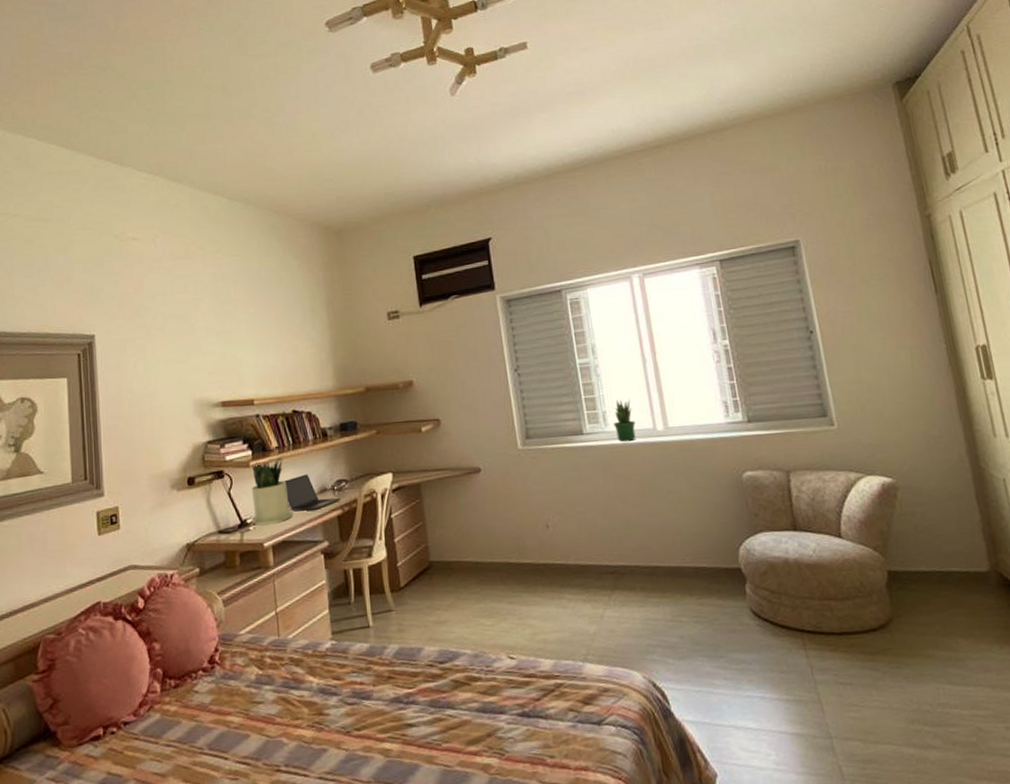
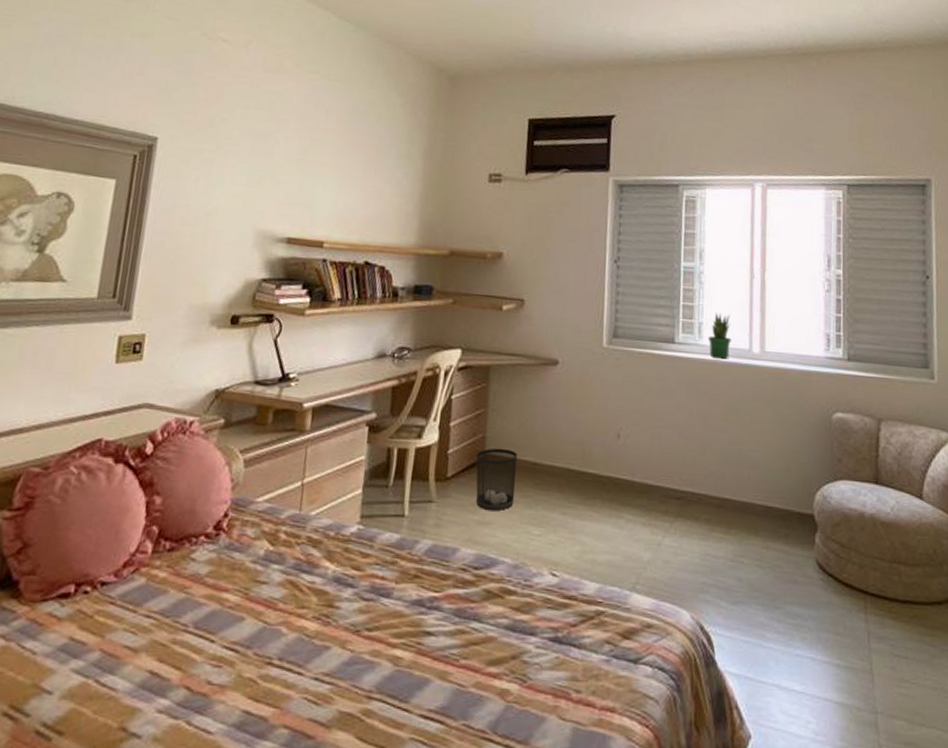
planter: present [251,458,294,526] -> none [294,311,344,384]
laptop: present [284,474,340,512] -> none [339,334,399,376]
waste bin: none [422,553,464,610] -> present [475,448,517,510]

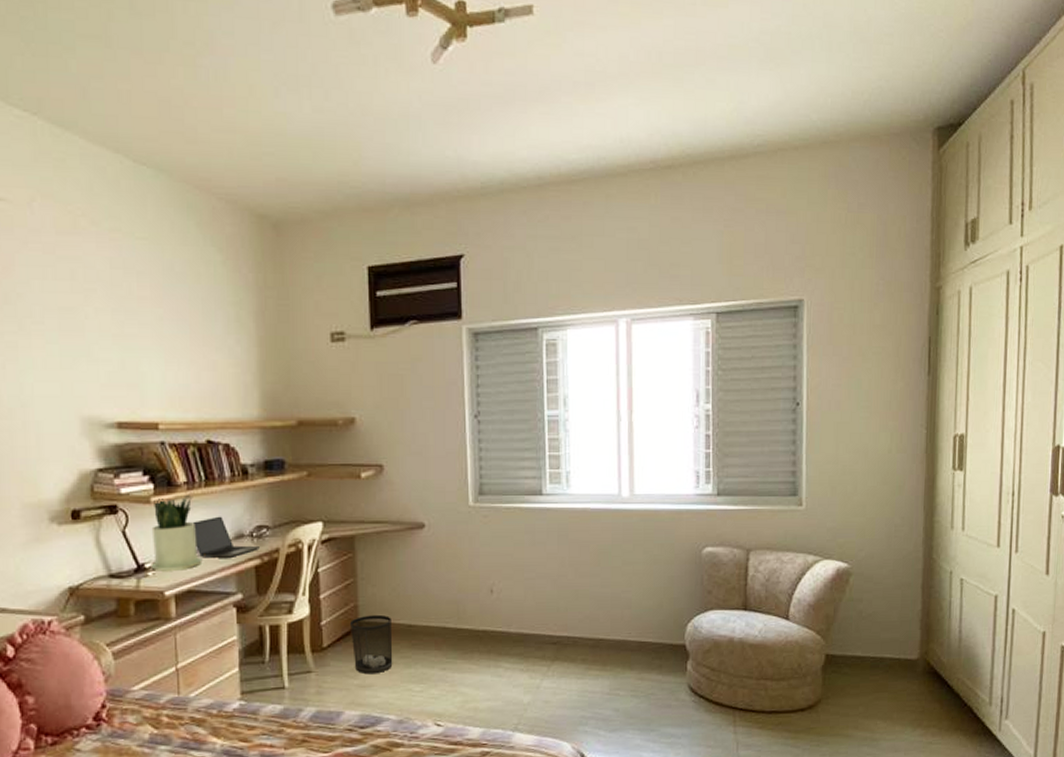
planter: none [294,311,344,384] -> present [151,495,203,571]
laptop: none [339,334,399,376] -> present [192,516,260,558]
planter: present [707,312,731,360] -> none [576,459,600,507]

